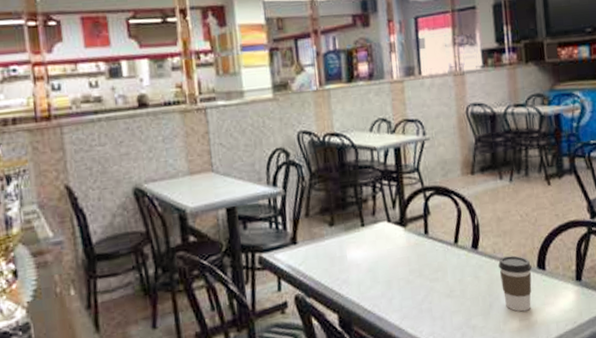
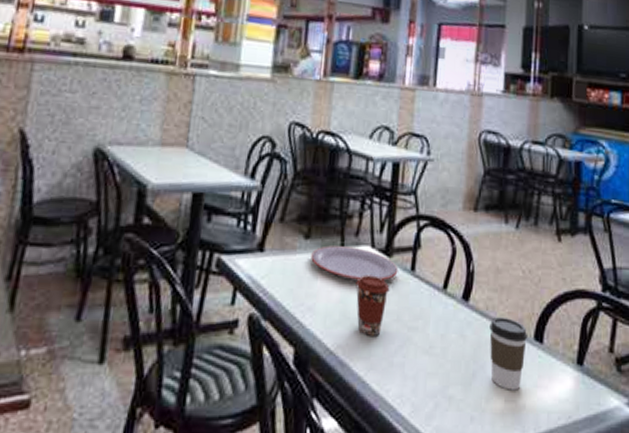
plate: none [337,224,414,252] -> present [311,245,398,281]
coffee cup: none [379,244,410,293] -> present [356,275,390,336]

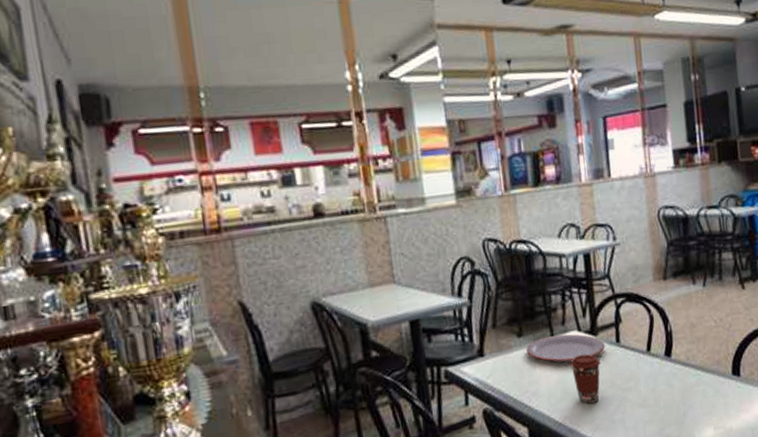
coffee cup: present [489,316,527,391] -> none [692,362,727,420]

